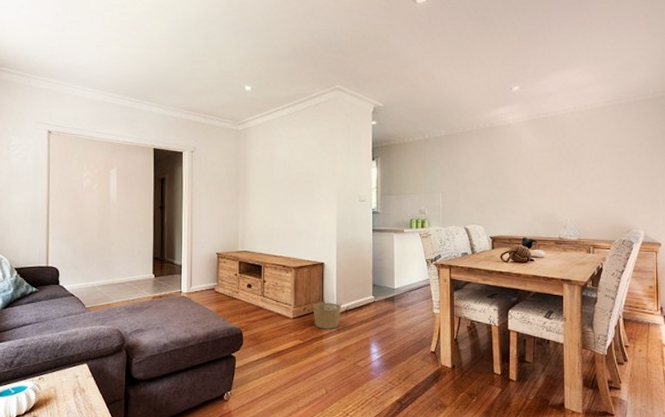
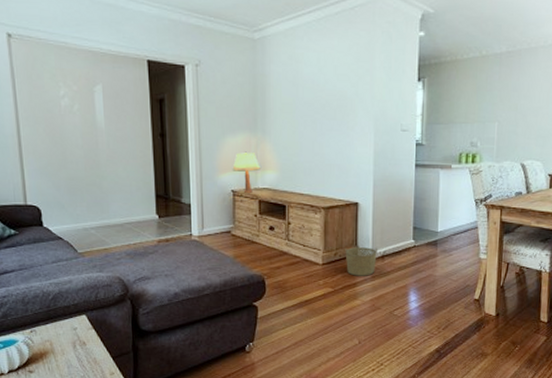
table lamp: none [217,220,241,256] -> present [232,151,260,194]

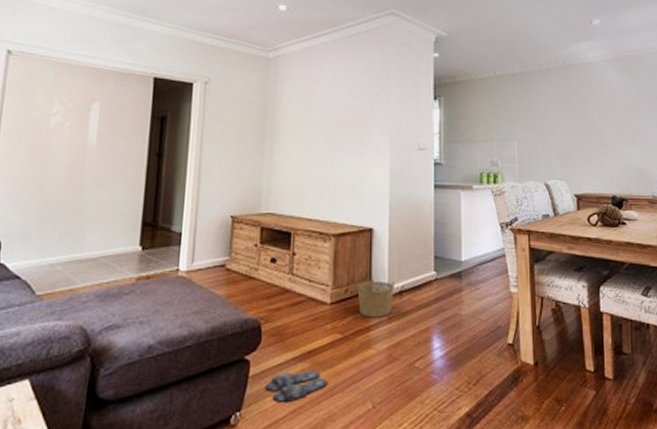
table lamp: present [232,151,260,194] -> none [233,172,266,220]
slippers: none [272,315,322,337] -> present [266,371,328,402]

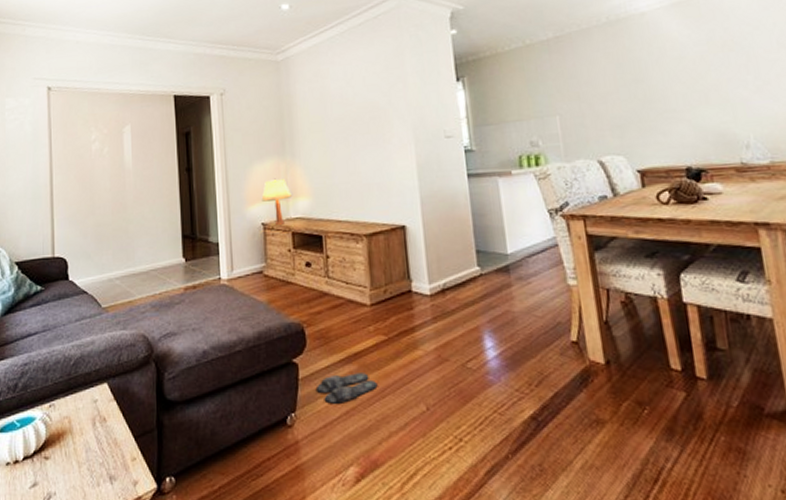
table lamp: none [233,172,266,220] -> present [261,178,292,226]
basket: present [357,281,394,318] -> none [396,279,436,318]

